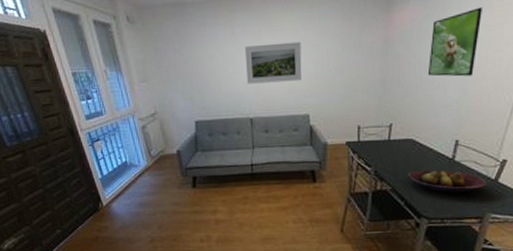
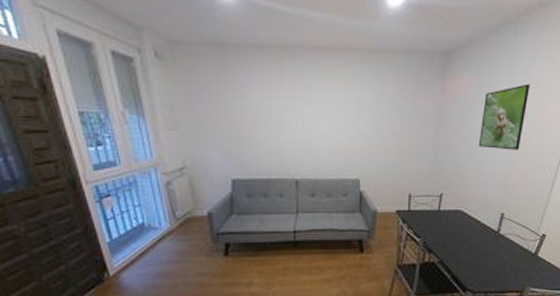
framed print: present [244,41,302,84] -> none [293,99,355,143]
fruit bowl: present [408,170,487,193] -> none [456,243,528,267]

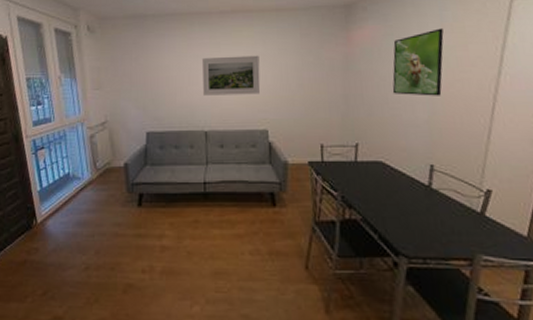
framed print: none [293,99,355,143] -> present [201,55,261,96]

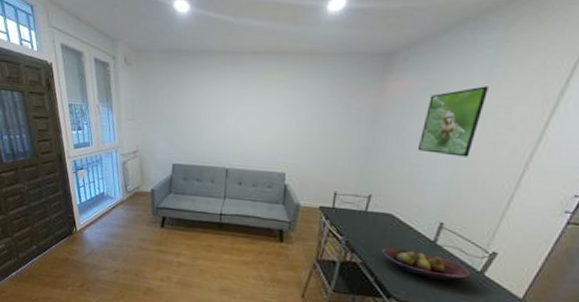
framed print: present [201,55,261,96] -> none [228,98,287,139]
fruit bowl: none [380,198,473,228] -> present [382,247,471,281]

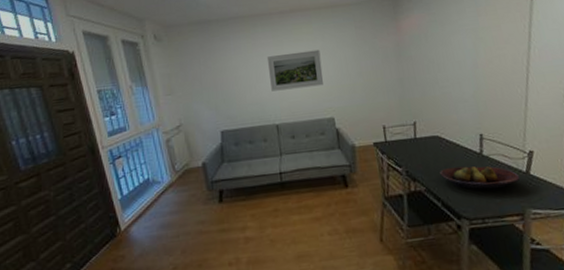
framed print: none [228,98,287,139] -> present [266,49,324,92]
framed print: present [417,86,488,157] -> none [437,12,483,74]

